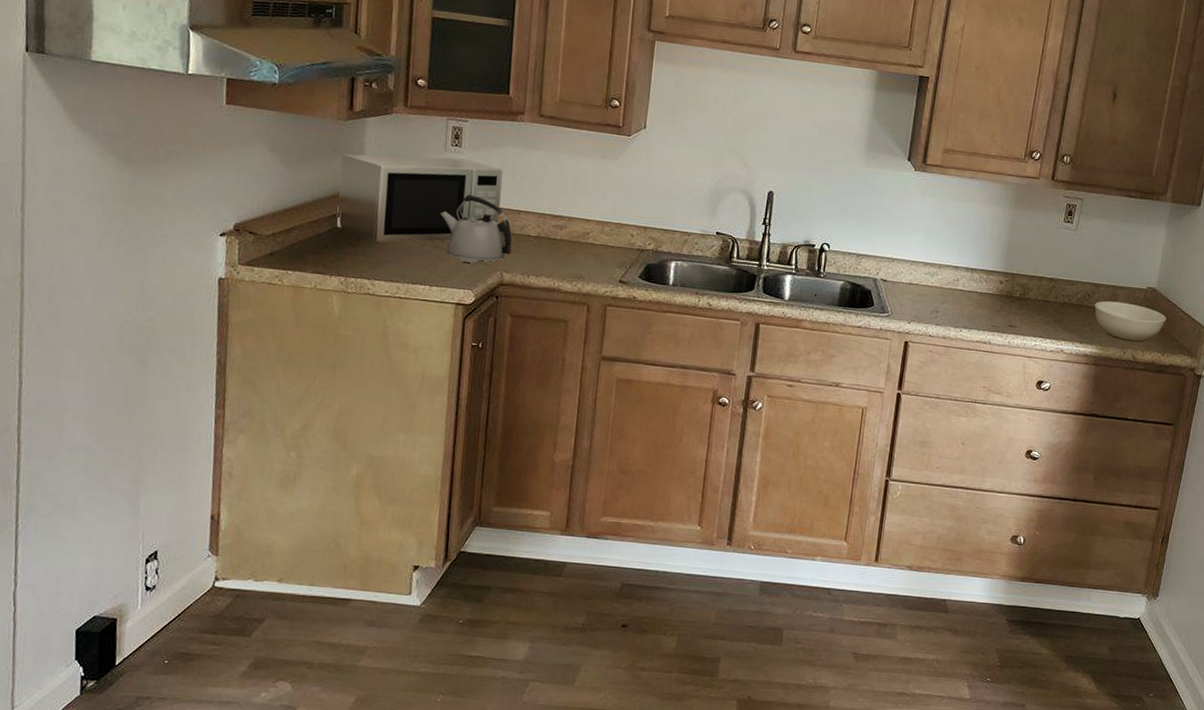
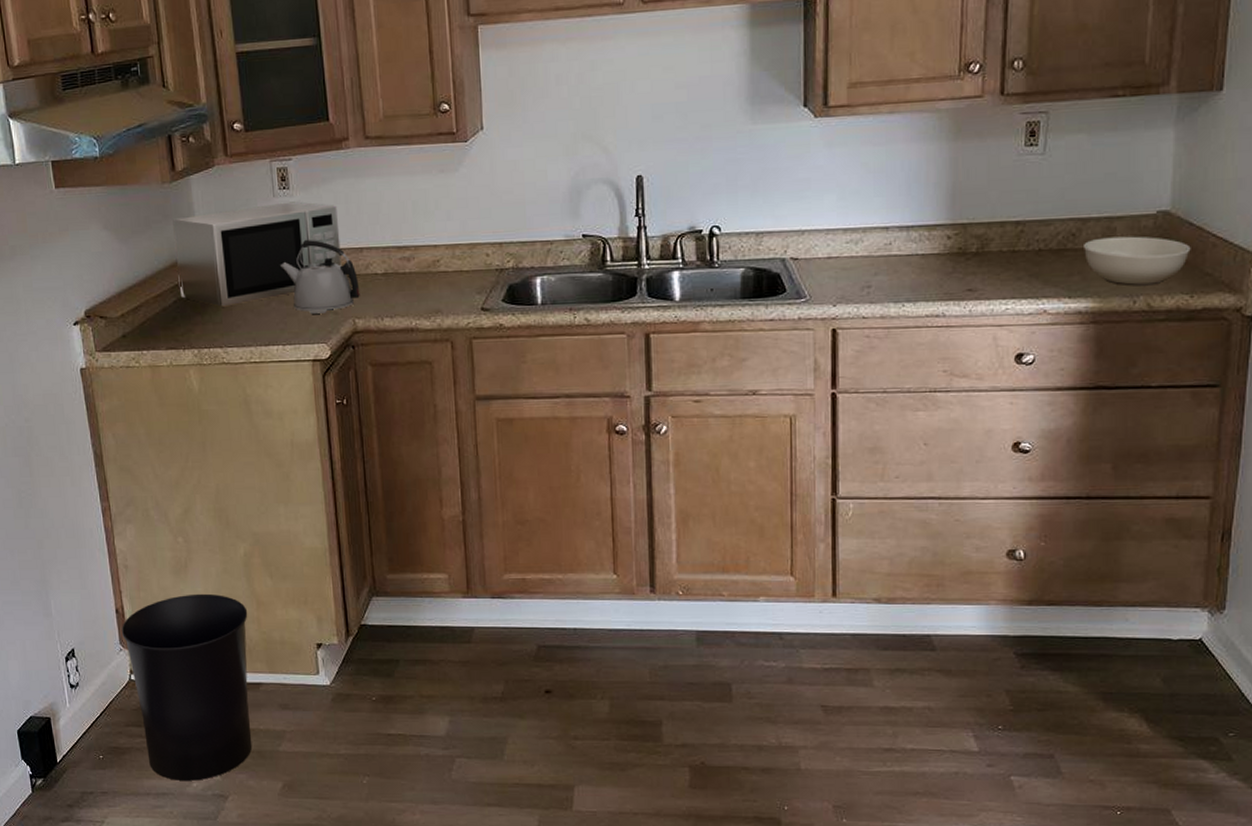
waste bin: none [212,508,350,691] -> present [121,593,253,781]

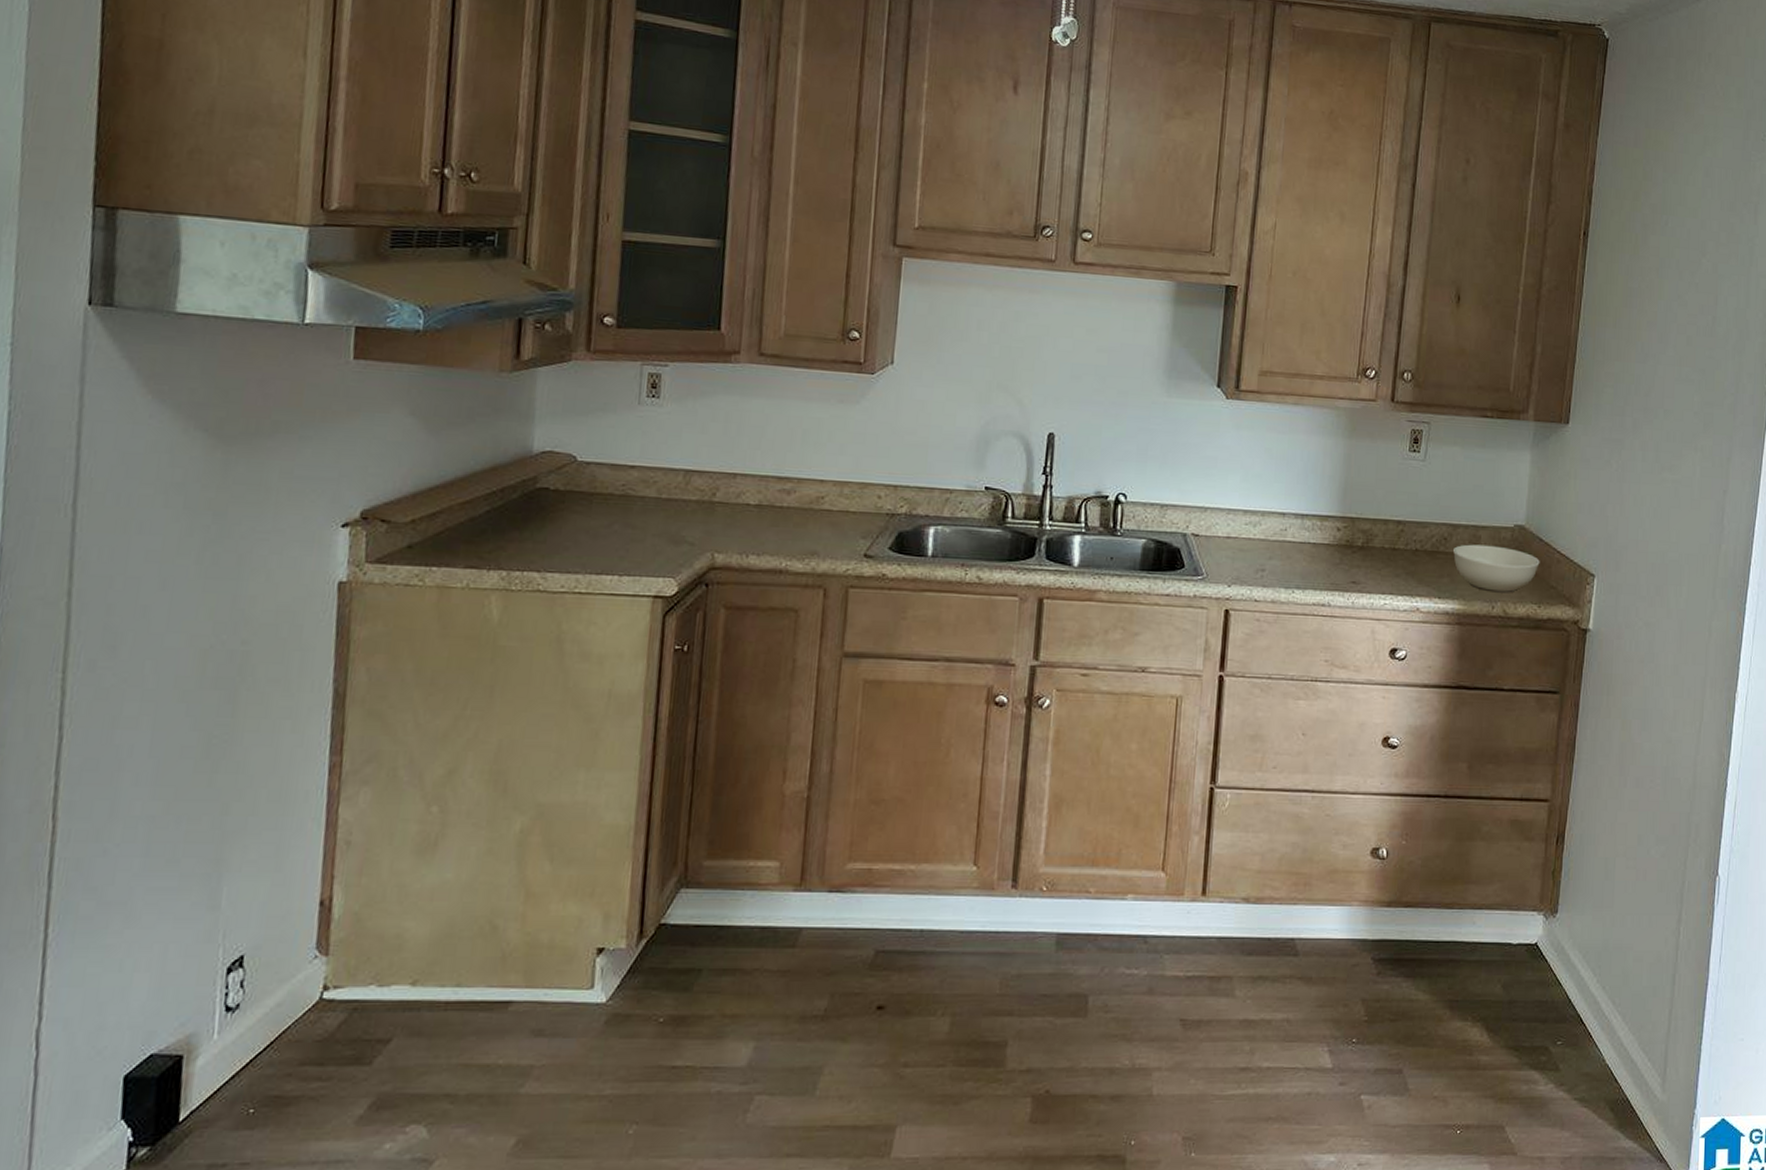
waste bin: present [121,593,253,781] -> none [321,881,511,1141]
microwave: present [172,201,342,307] -> none [497,412,713,524]
kettle: present [280,239,360,314] -> none [633,456,726,543]

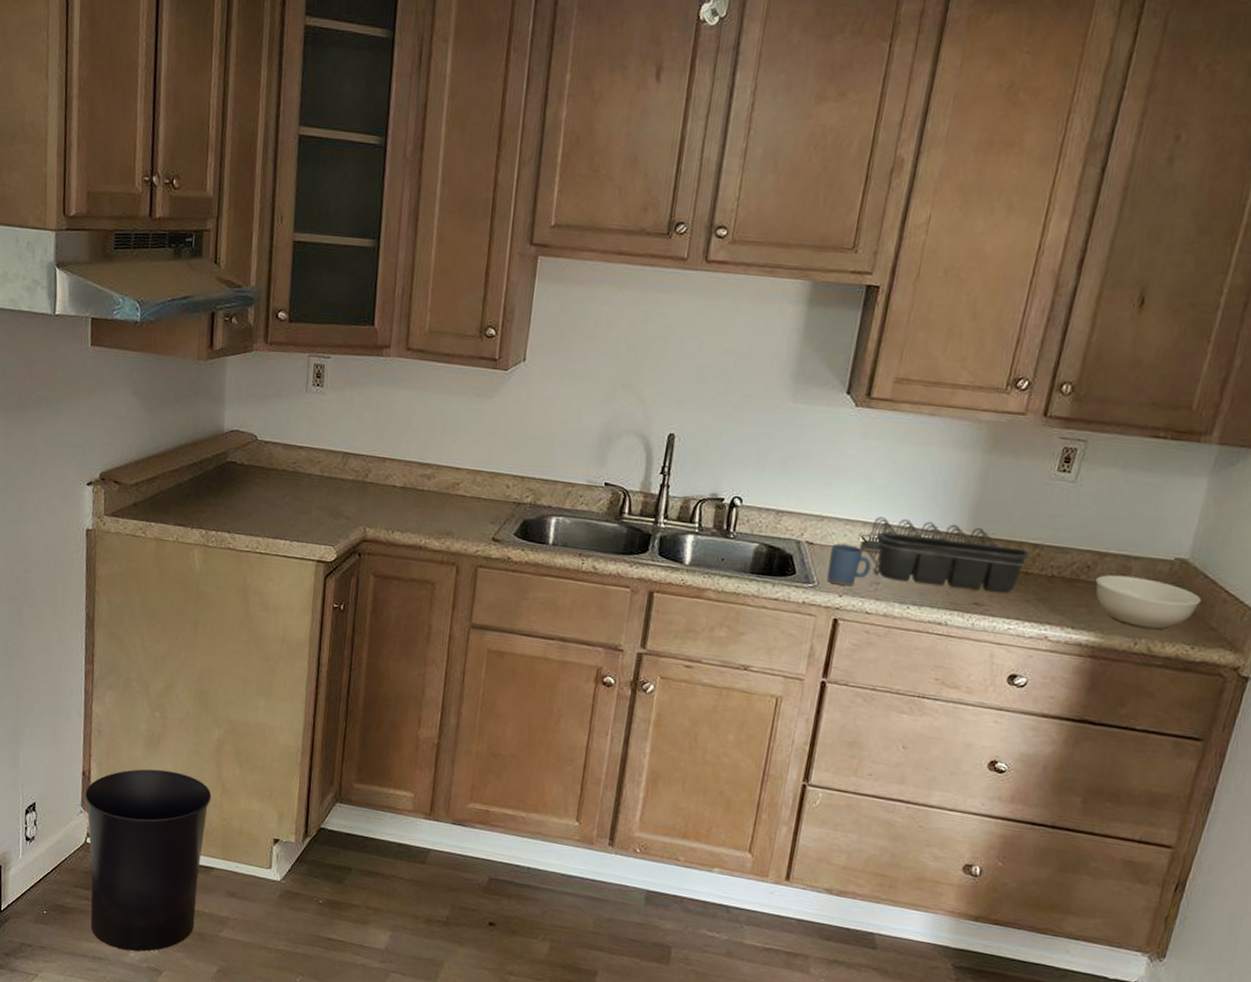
waste bin: none [321,881,511,1141] -> present [84,769,212,952]
mug: none [1215,533,1255,576] -> present [826,543,871,587]
dish rack: none [1241,504,1394,571] -> present [858,516,1030,594]

